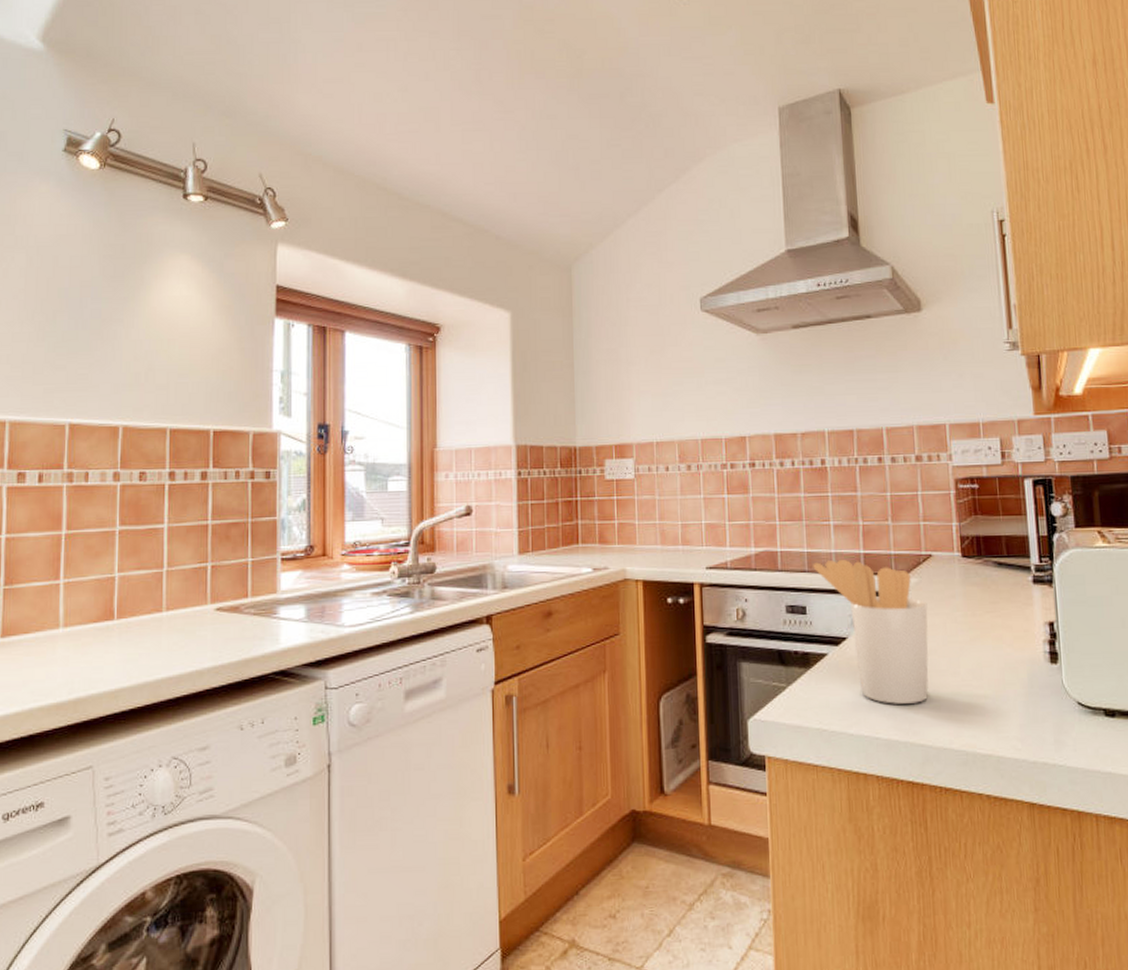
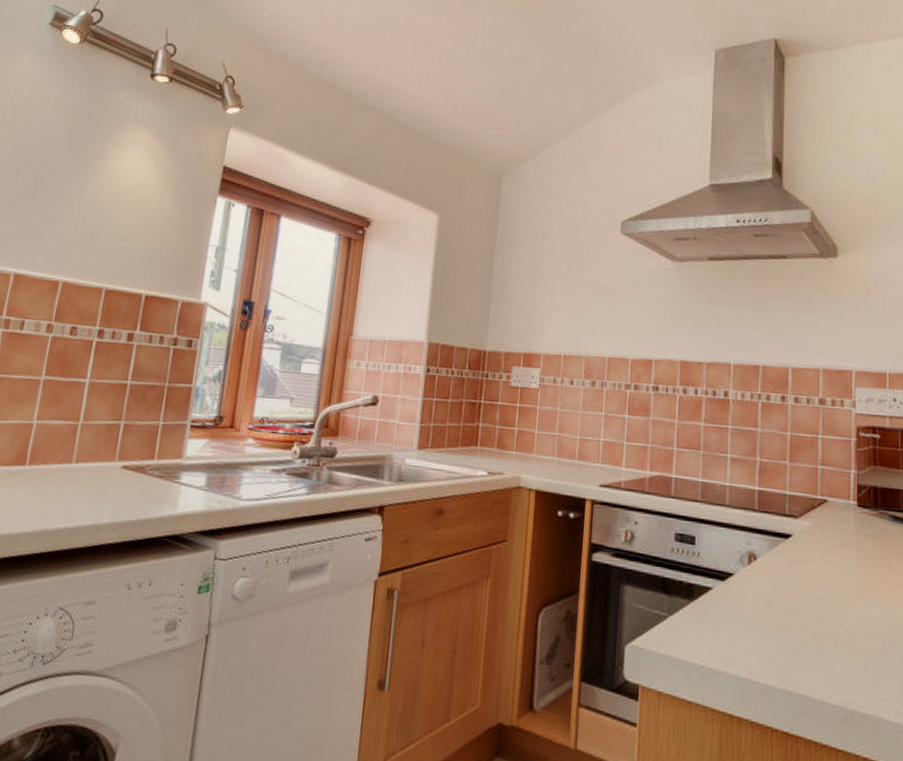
utensil holder: present [813,559,929,704] -> none [706,493,818,651]

